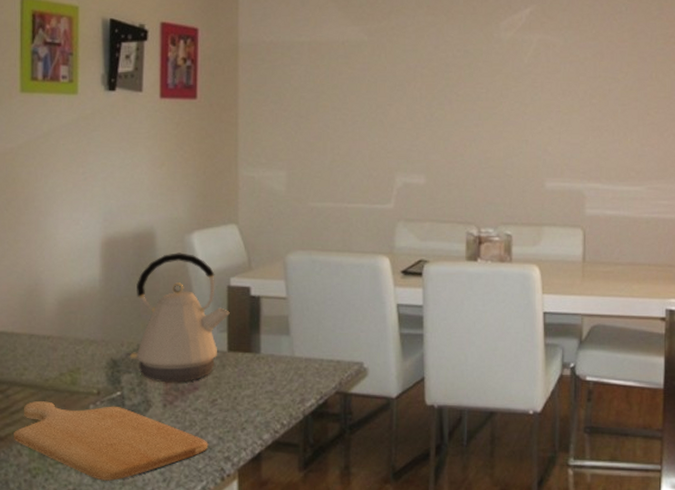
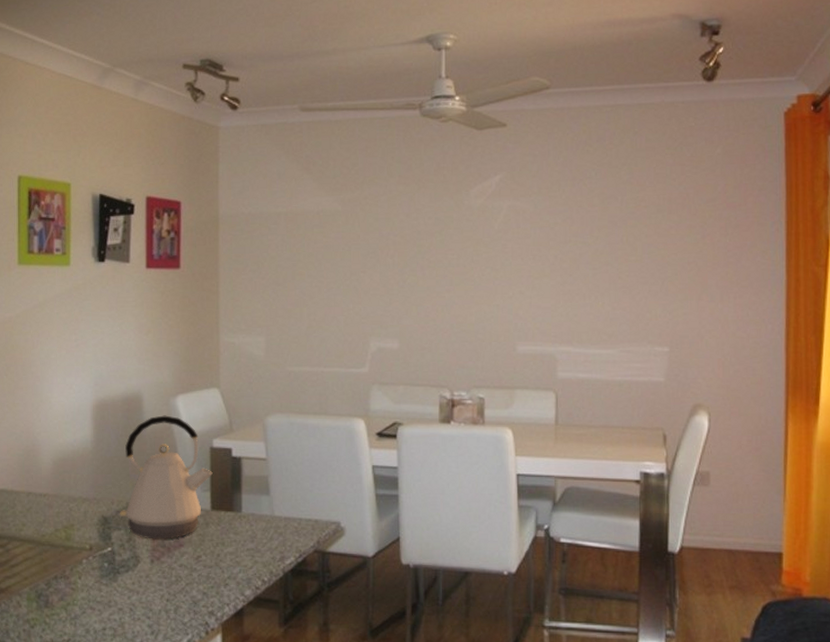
chopping board: present [14,401,209,482] -> none [13,555,194,633]

